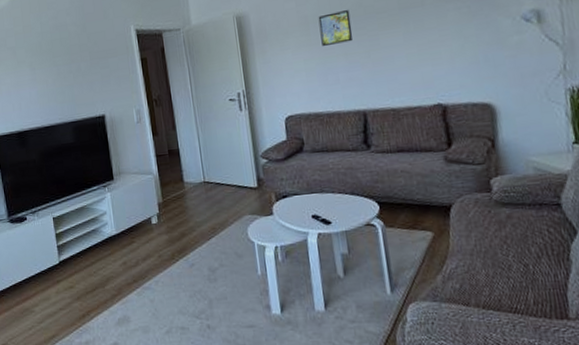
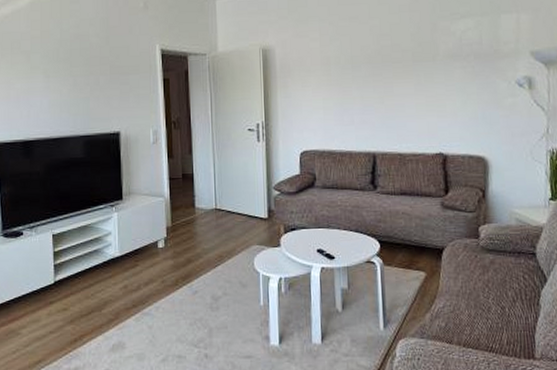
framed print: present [318,10,353,46] -> none [339,56,370,87]

